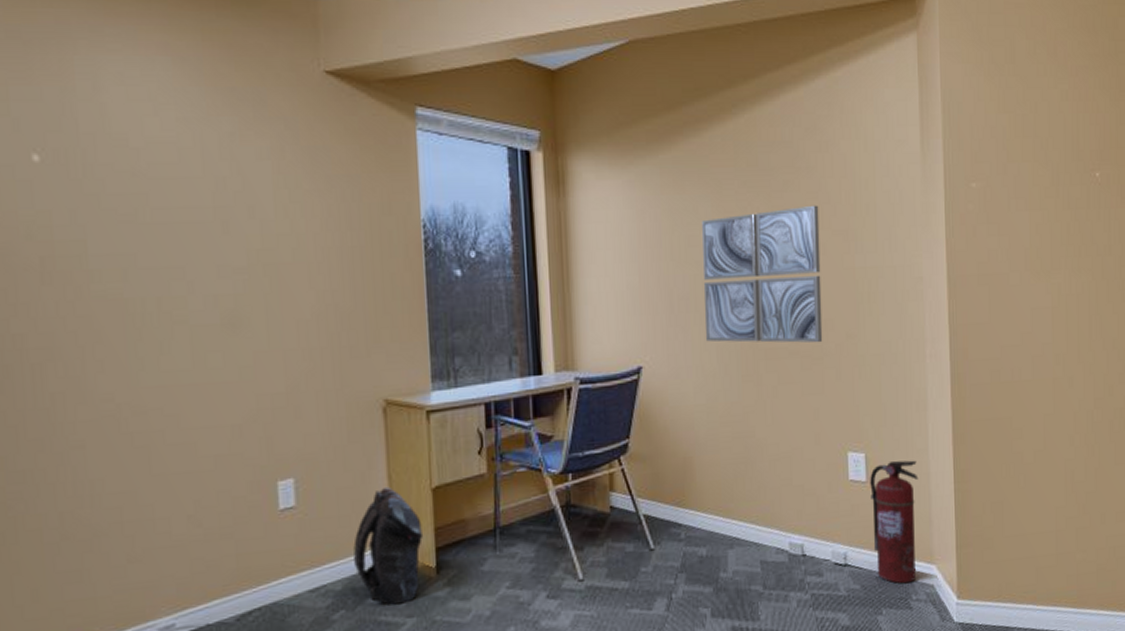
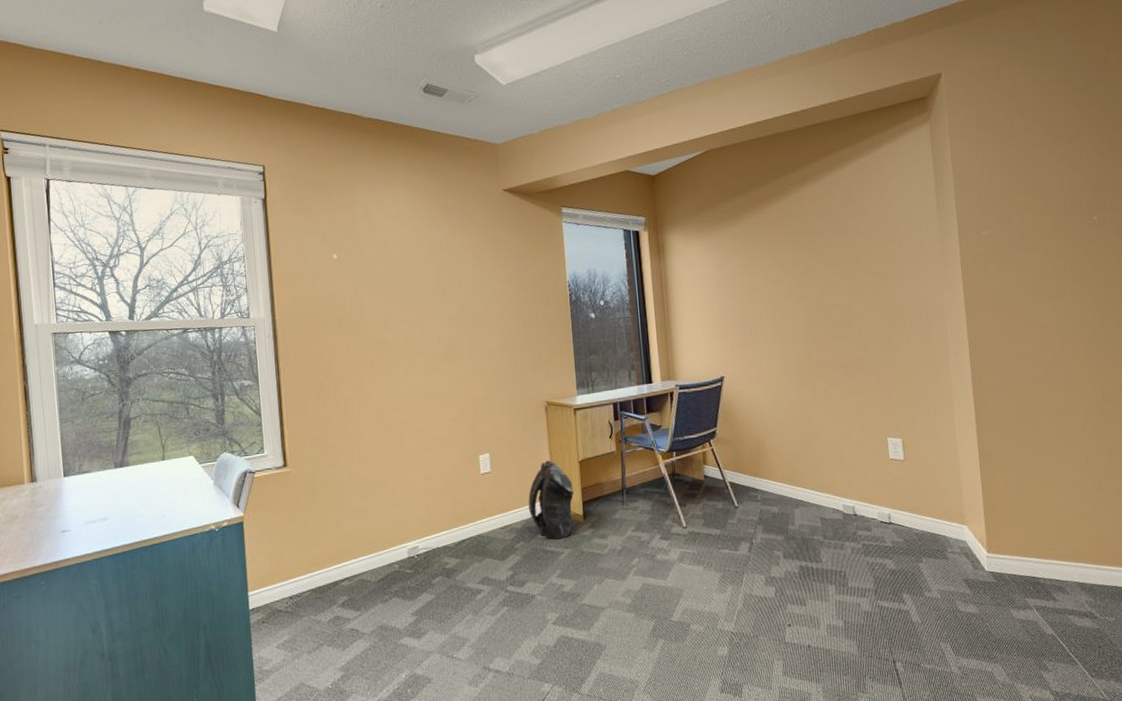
wall art: present [701,205,823,343] -> none [764,255,863,358]
fire extinguisher: present [870,460,919,584] -> none [907,444,950,539]

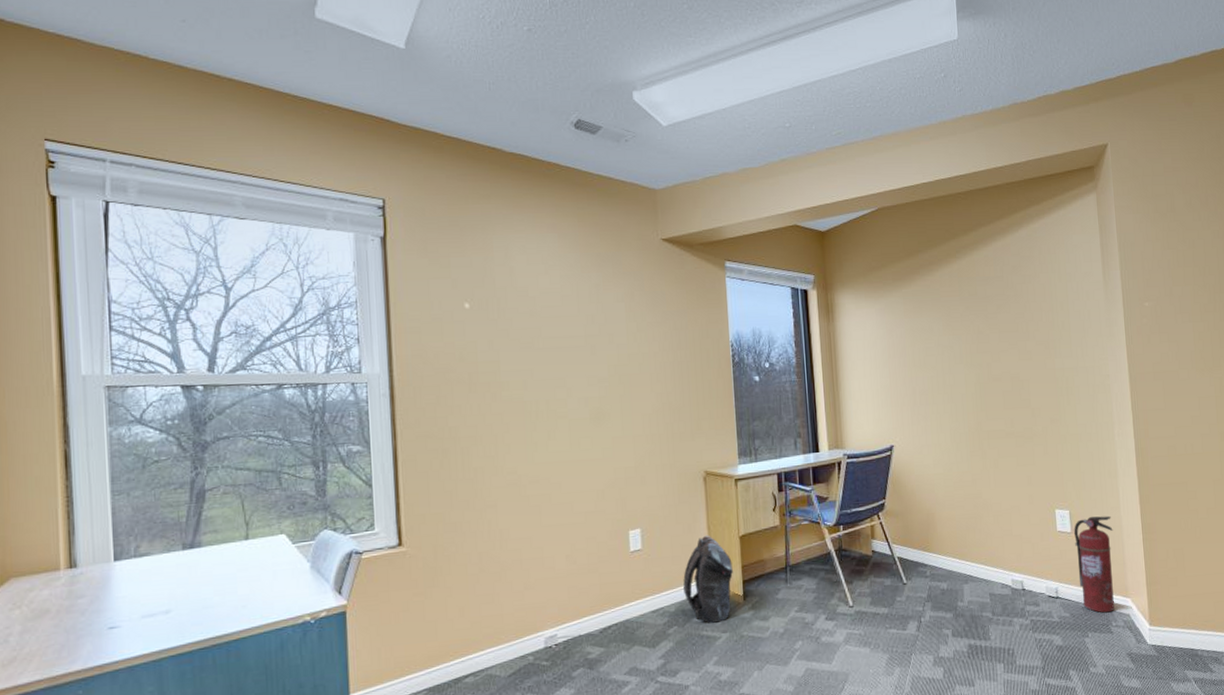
fire extinguisher: none [907,444,950,539] -> present [1074,515,1115,613]

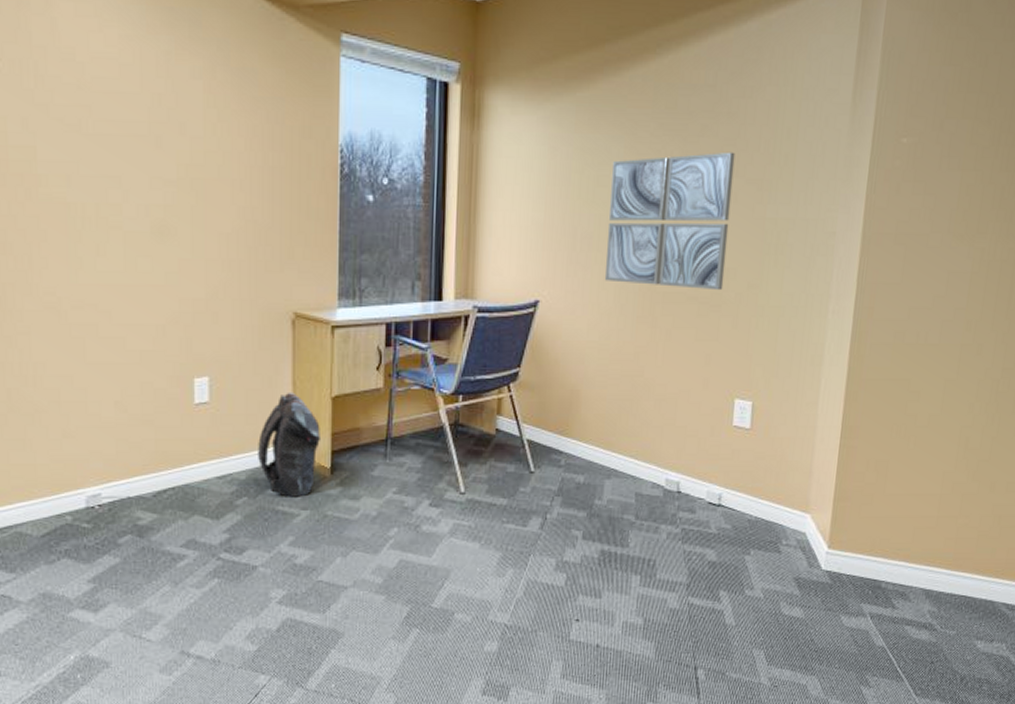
wall art: none [936,322,1032,427] -> present [604,151,735,291]
fire extinguisher: present [1074,515,1115,613] -> none [749,411,804,529]

